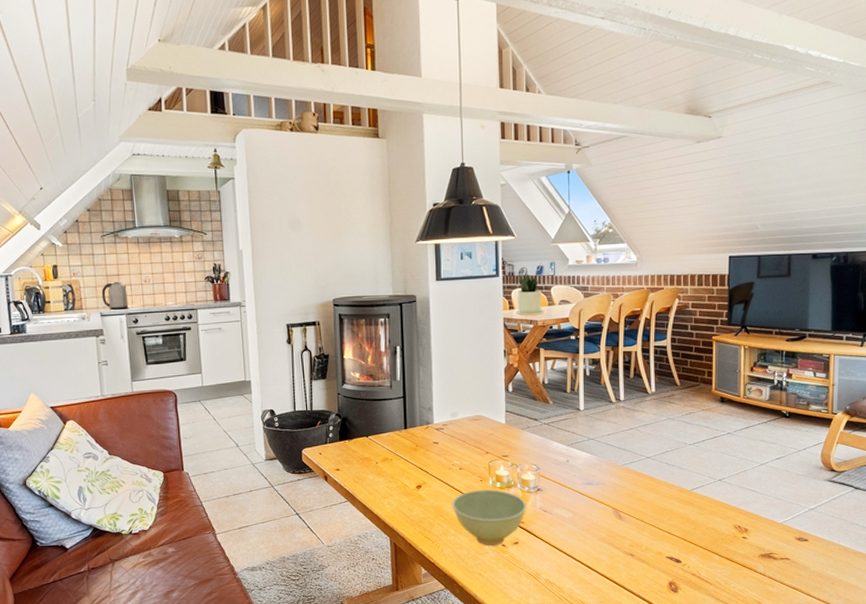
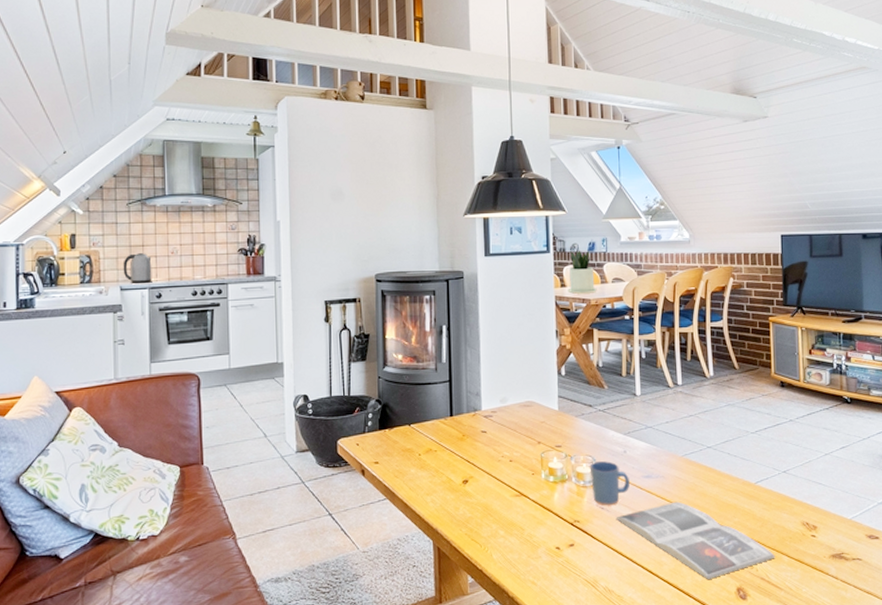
bowl: present [451,489,527,546] -> none [501,484,583,549]
mug: none [534,469,572,508] -> present [589,461,631,505]
magazine: none [557,506,707,574] -> present [615,501,775,579]

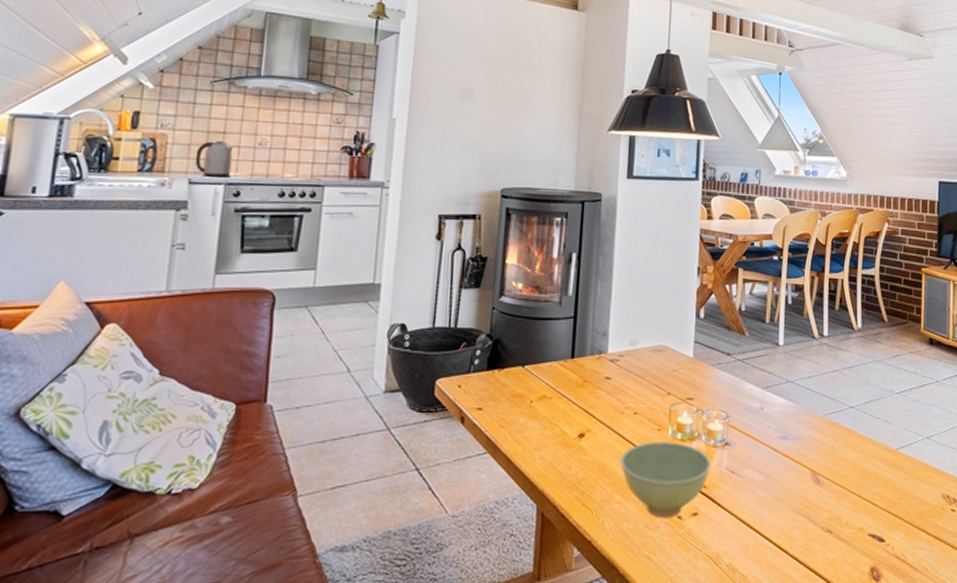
bowl: none [501,484,583,549] -> present [620,442,712,517]
planter: present [567,250,597,294] -> none [714,180,746,229]
mug: present [589,461,631,505] -> none [722,418,765,469]
magazine: present [615,501,775,579] -> none [746,467,913,557]

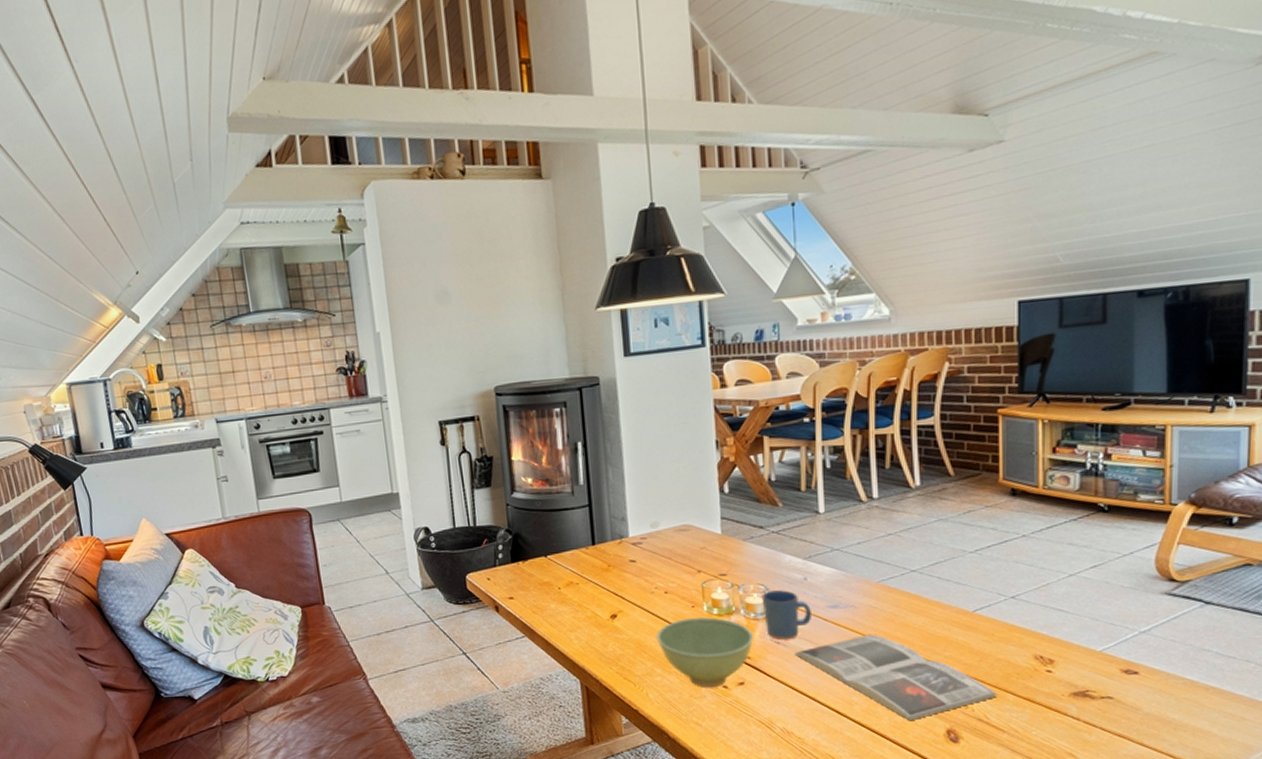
kettle: present [195,141,234,178] -> none [215,380,248,415]
mug: none [722,418,765,469] -> present [761,590,813,639]
magazine: none [746,467,913,557] -> present [794,634,997,720]

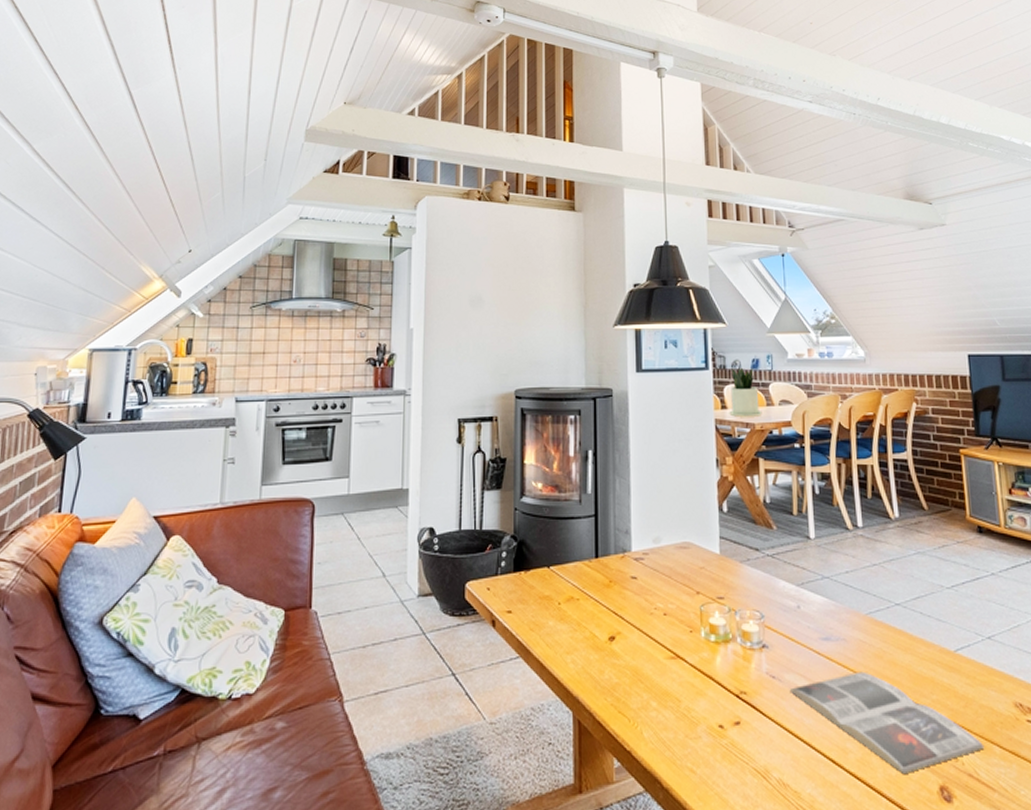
bowl: present [656,617,754,687] -> none [653,644,750,726]
planter: none [729,340,767,395] -> present [729,367,762,417]
mug: present [761,590,813,639] -> none [757,618,806,673]

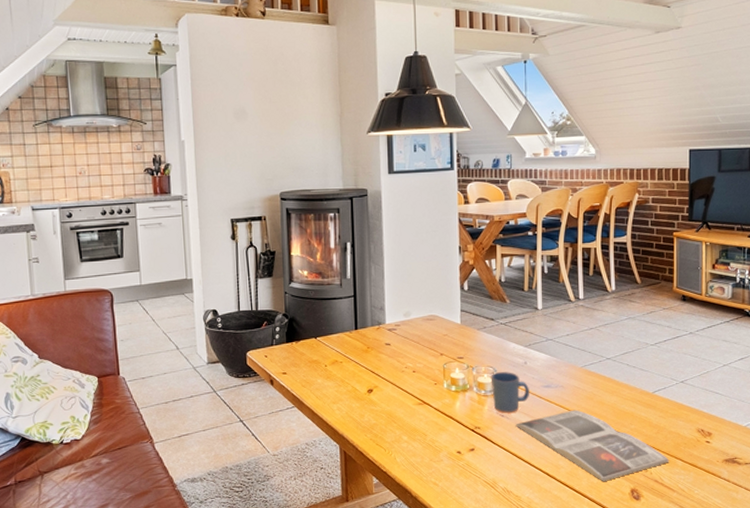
planter: present [729,367,762,417] -> none [471,167,501,210]
mug: none [757,618,806,673] -> present [491,372,530,413]

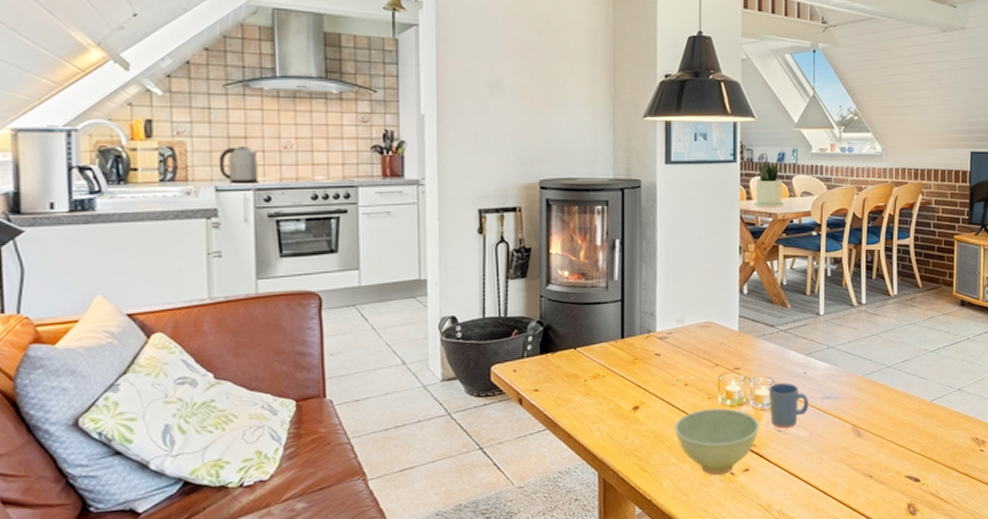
kettle: none [33,174,62,203] -> present [218,147,259,183]
bowl: none [404,393,484,453] -> present [674,408,760,475]
planter: none [471,167,501,210] -> present [754,160,785,207]
magazine: present [515,409,670,481] -> none [793,421,945,497]

